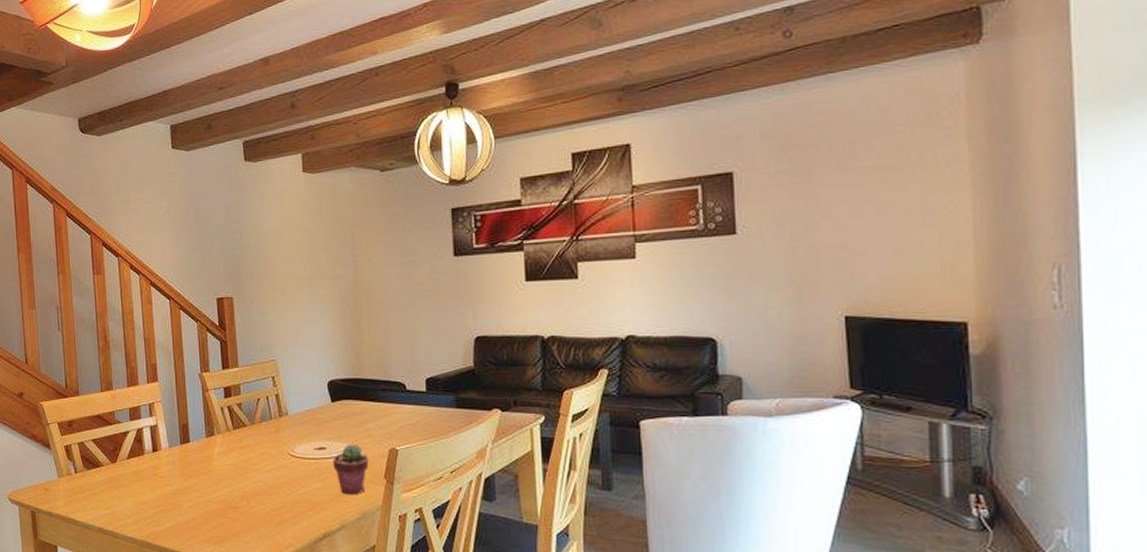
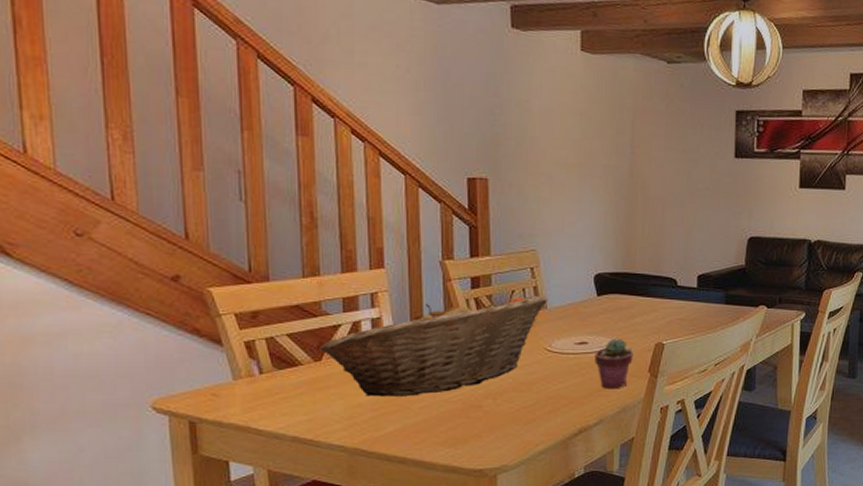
fruit basket: none [114,404,288,496] -> present [319,296,547,397]

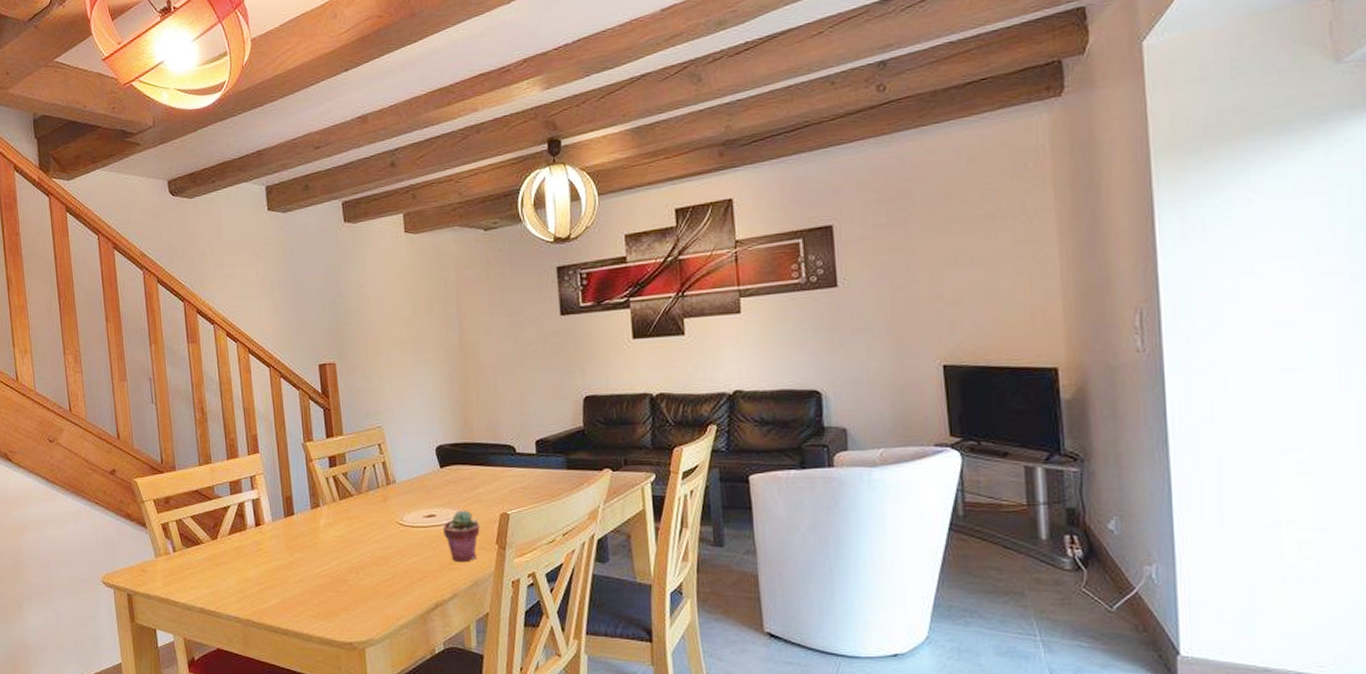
fruit basket: present [319,296,547,397] -> none [215,471,396,571]

